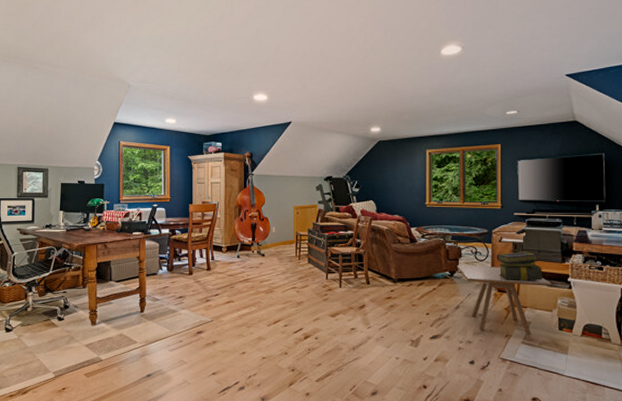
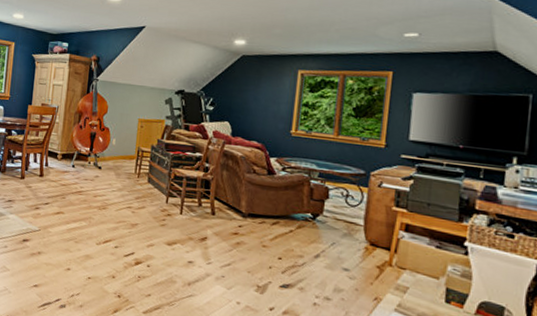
side table: present [457,265,551,334] -> none [321,207,441,302]
stack of books: present [496,252,543,282] -> none [372,200,432,240]

